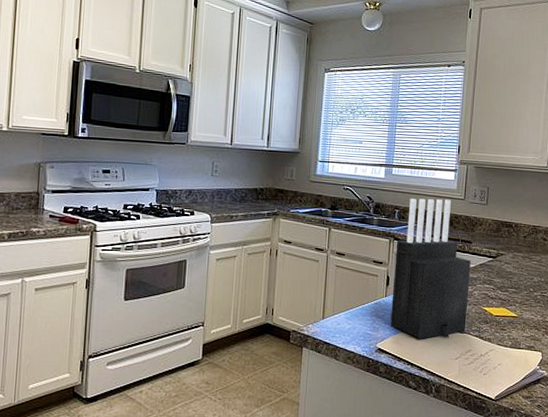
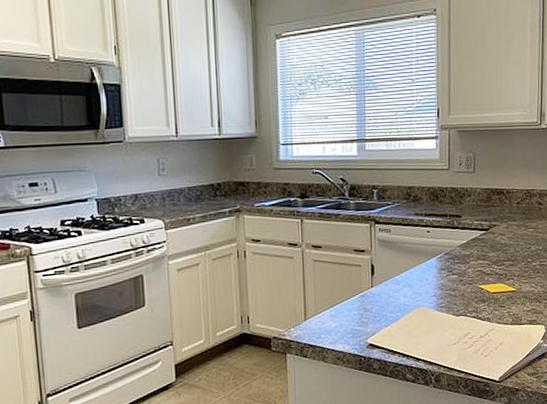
knife block: present [390,198,471,339] -> none [378,171,462,328]

